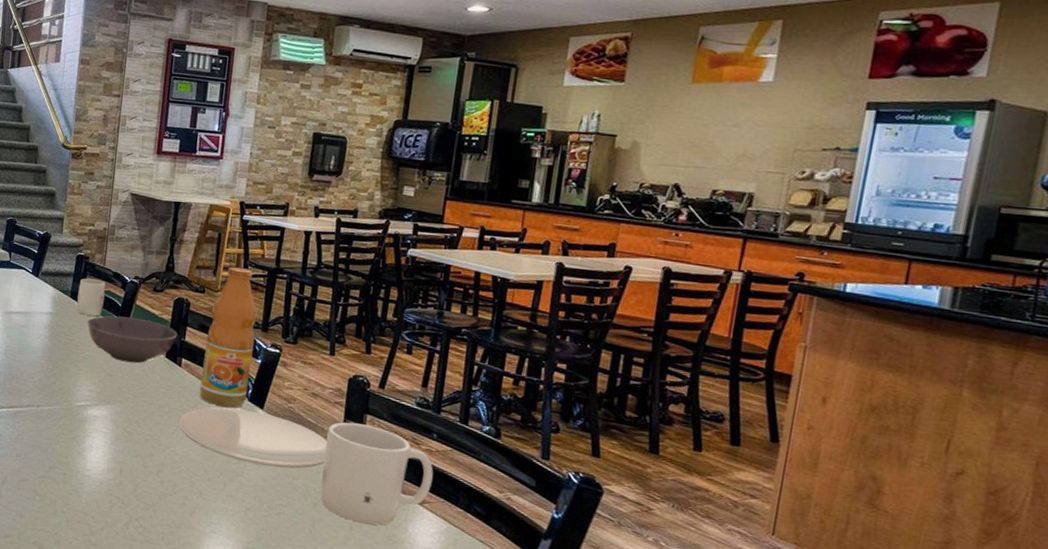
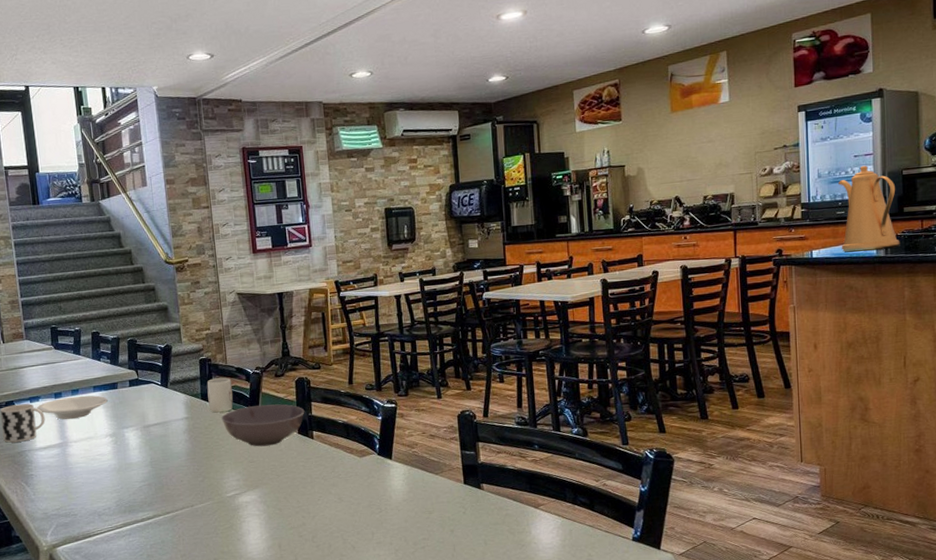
plate: present [179,407,328,469] -> none [322,462,453,510]
fruit juice: present [199,267,258,408] -> none [329,339,376,466]
mug: present [321,422,434,526] -> none [448,451,543,537]
coffee pot: none [888,191,986,303] -> present [838,165,900,252]

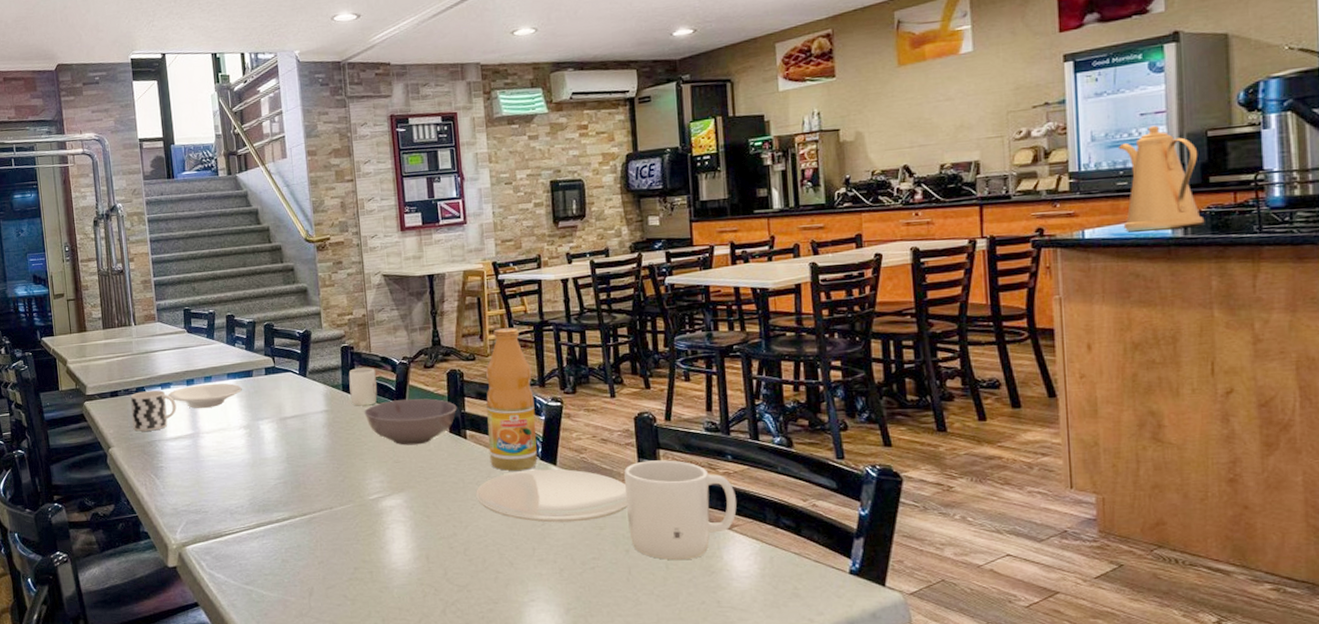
plate: none [322,462,453,510] -> present [476,468,628,523]
fruit juice: none [329,339,376,466] -> present [485,328,538,471]
mug: none [448,451,543,537] -> present [623,460,737,561]

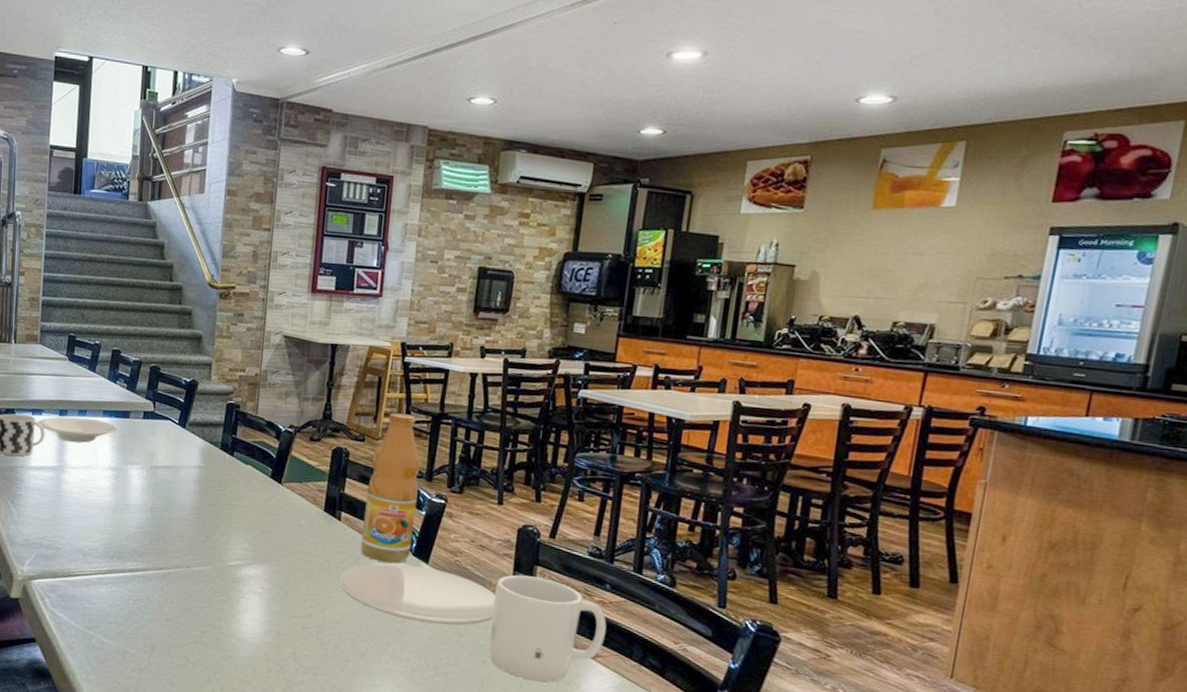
mug: present [348,367,378,406] -> none [227,428,259,469]
bowl: present [364,398,457,446] -> none [239,468,337,519]
coffee pot: present [1119,125,1205,232] -> none [1069,319,1167,435]

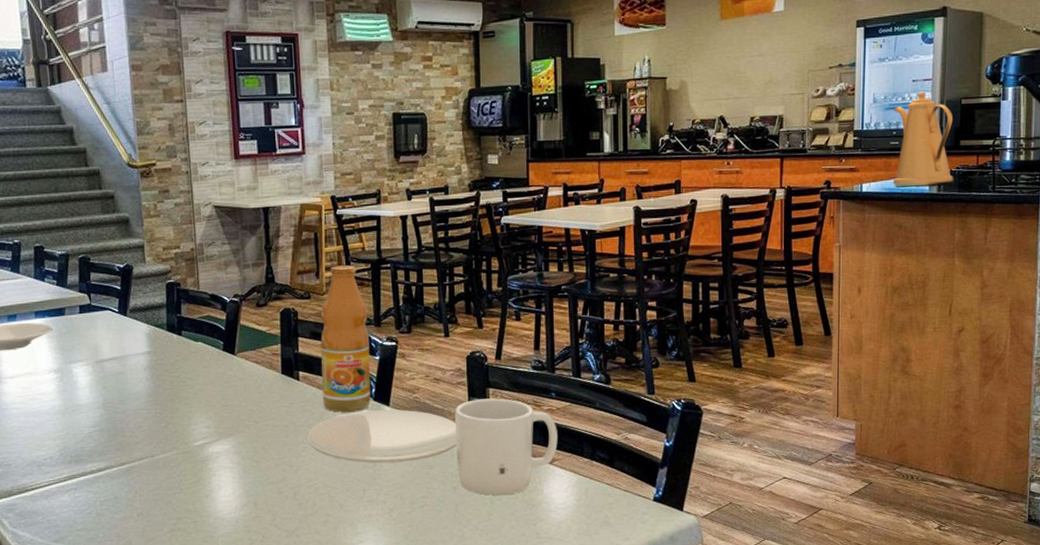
coffee pot: none [1069,319,1167,435] -> present [893,91,954,188]

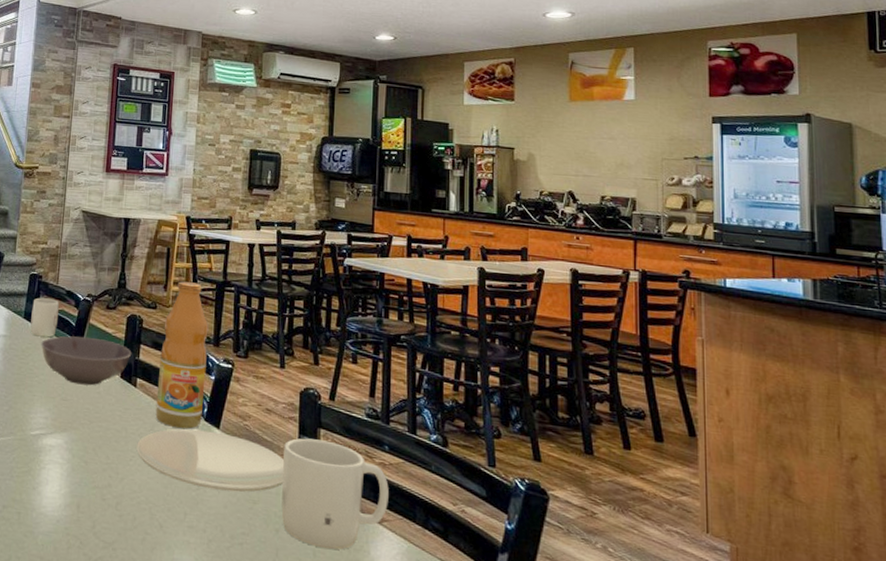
mug: none [174,305,206,347] -> present [30,297,59,338]
bowl: none [190,338,290,388] -> present [41,336,132,386]
coffee pot: present [893,91,954,188] -> none [758,193,832,294]

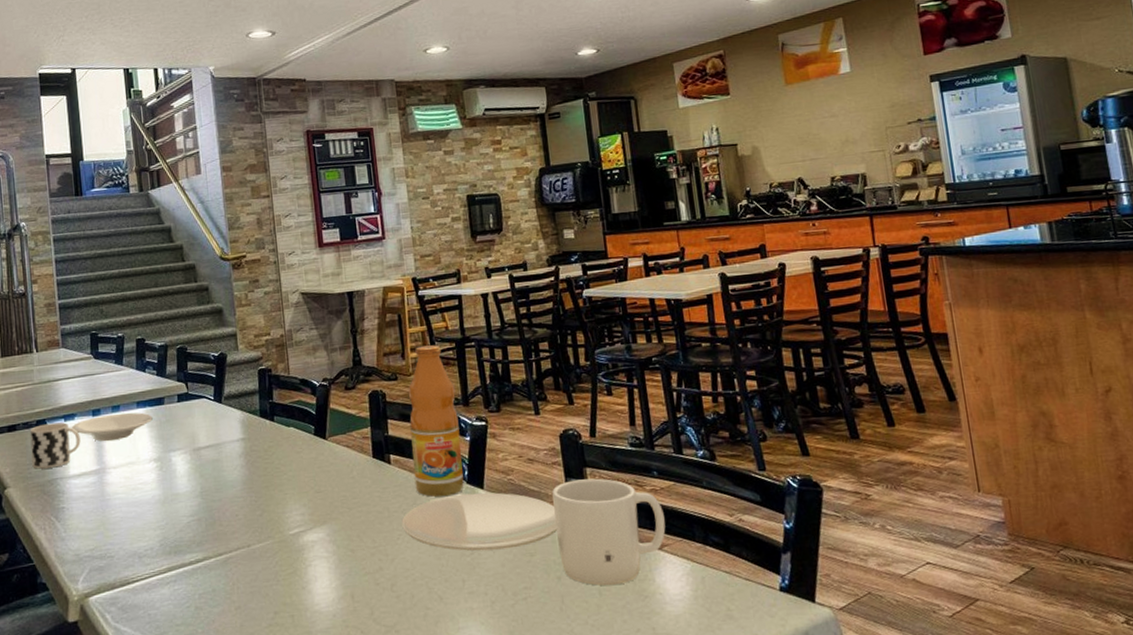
mug: present [30,297,59,338] -> none [266,391,297,433]
bowl: present [41,336,132,386] -> none [283,422,380,474]

